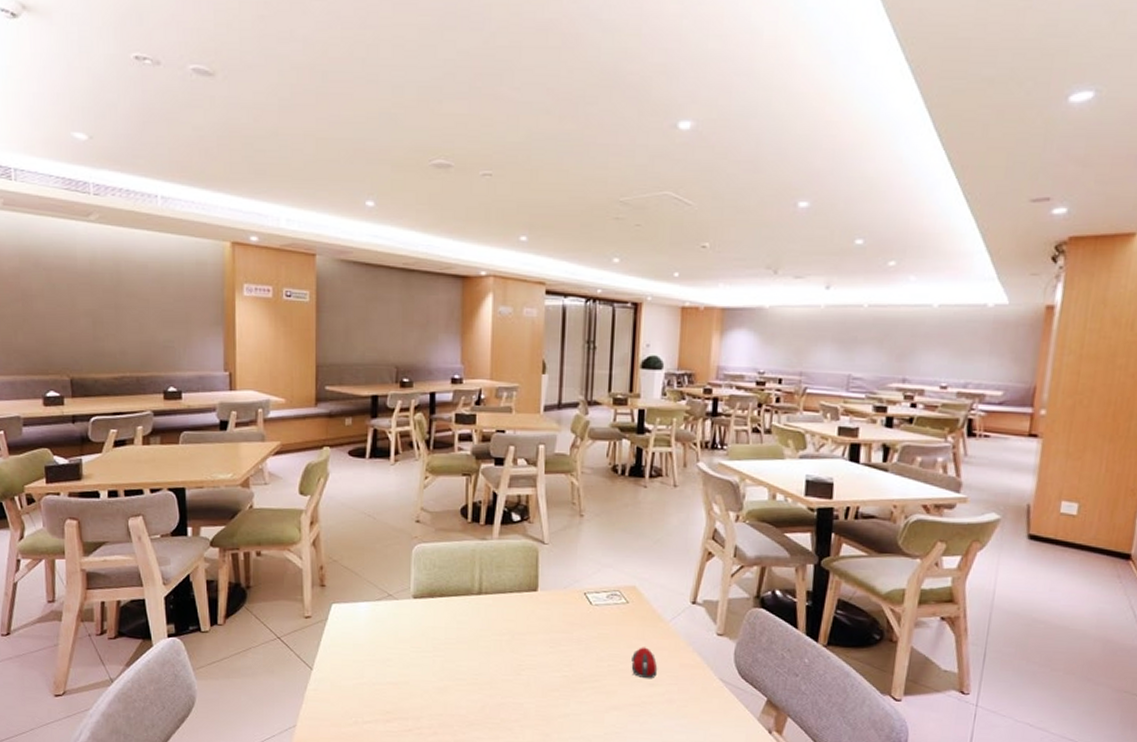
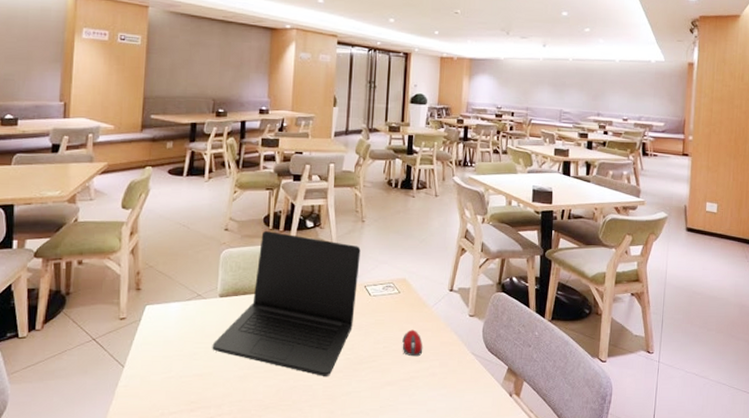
laptop: none [407,523,579,694] -> present [212,230,361,376]

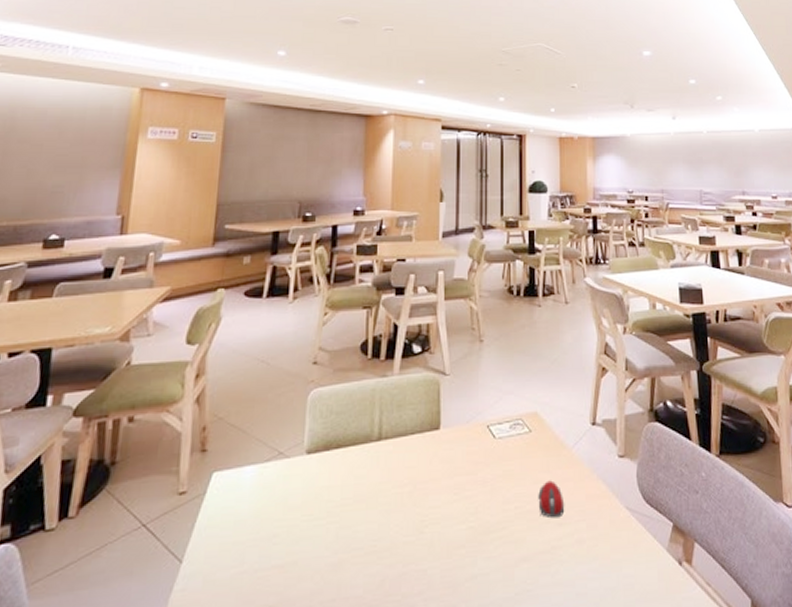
laptop: present [212,230,361,376] -> none [297,360,480,555]

